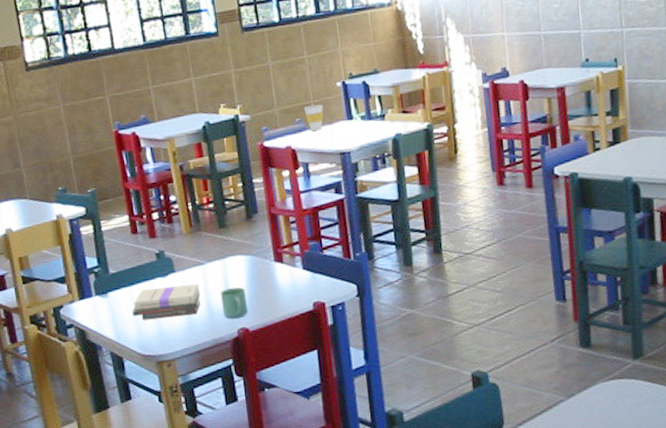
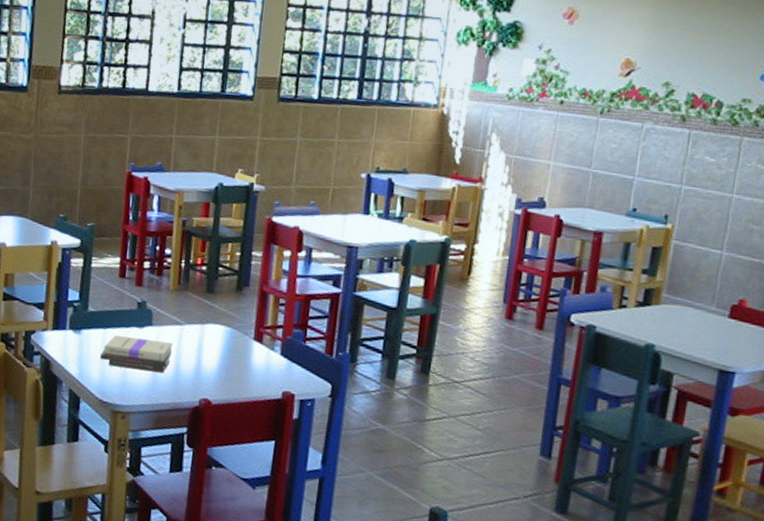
cup: present [221,287,249,318] -> none [189,355,217,387]
cup: present [303,104,324,132] -> none [321,190,342,218]

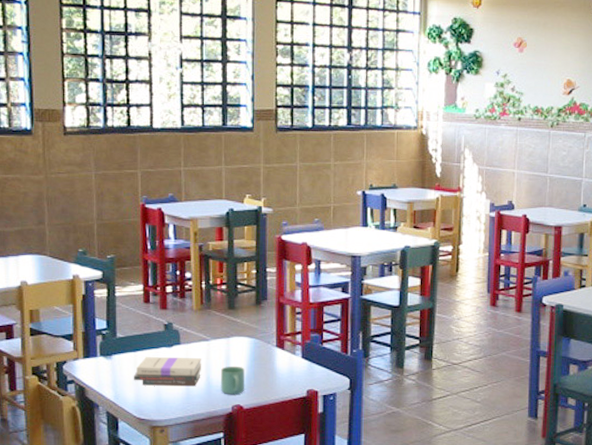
cup: none [189,355,217,387] -> present [220,365,245,394]

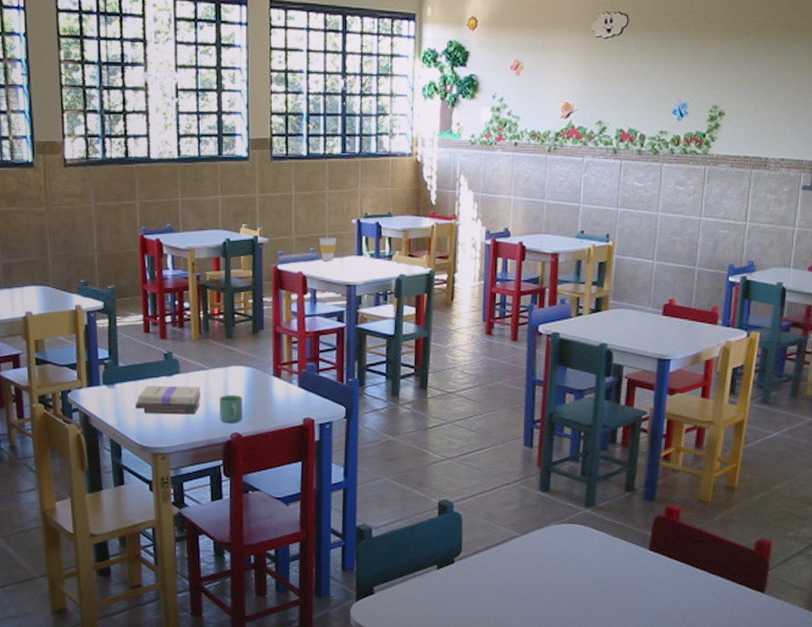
cup: none [323,208,342,233] -> present [318,237,337,262]

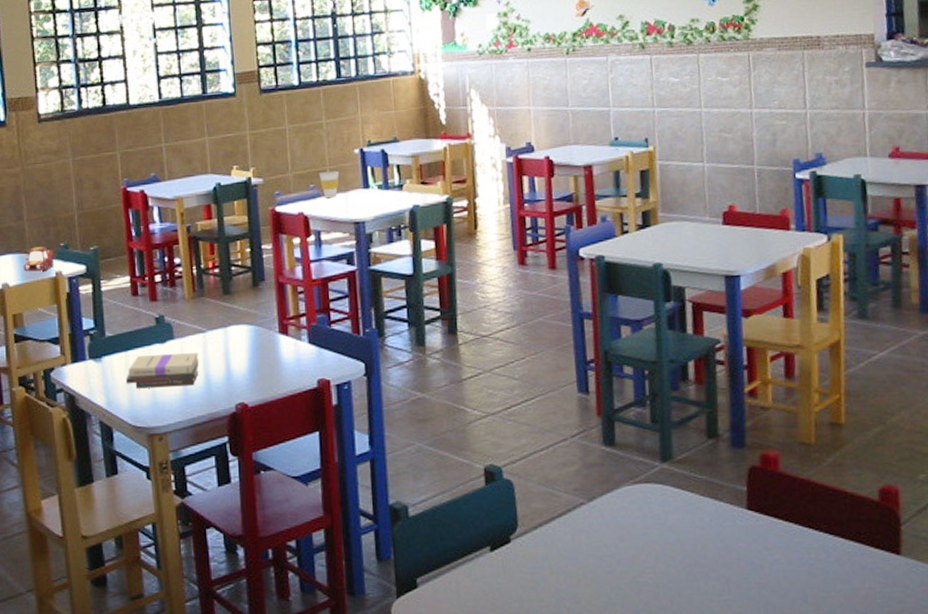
toy truck: none [46,281,74,304] -> present [23,246,54,272]
cup: present [219,394,243,422] -> none [220,358,249,392]

